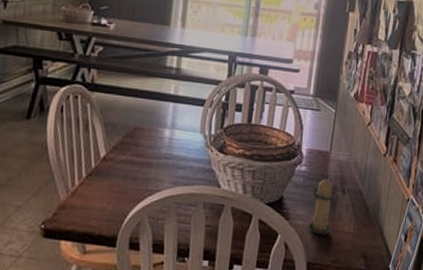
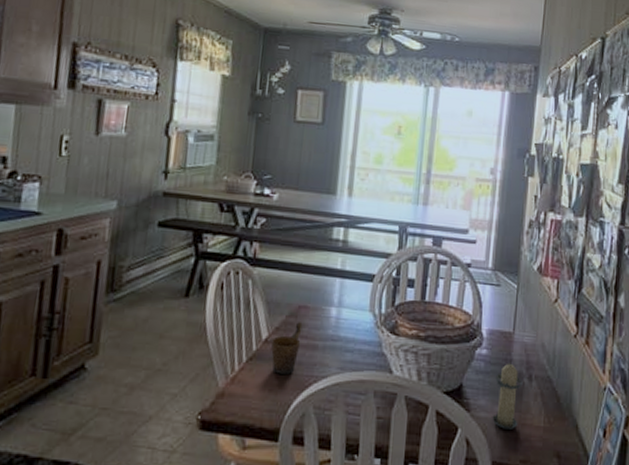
mug: none [108,142,138,188] -> present [271,322,303,374]

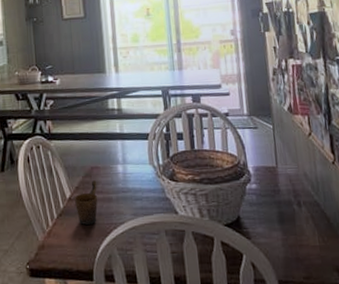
candle: present [492,360,523,429] -> none [268,190,296,251]

